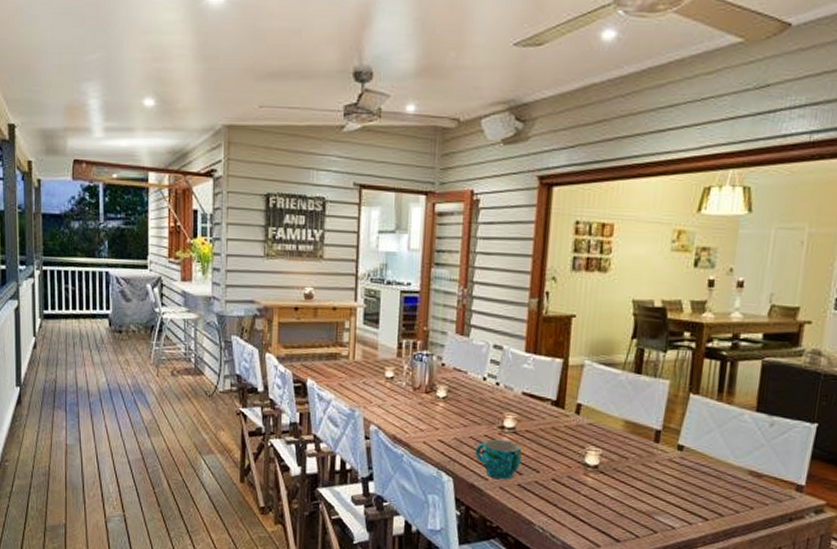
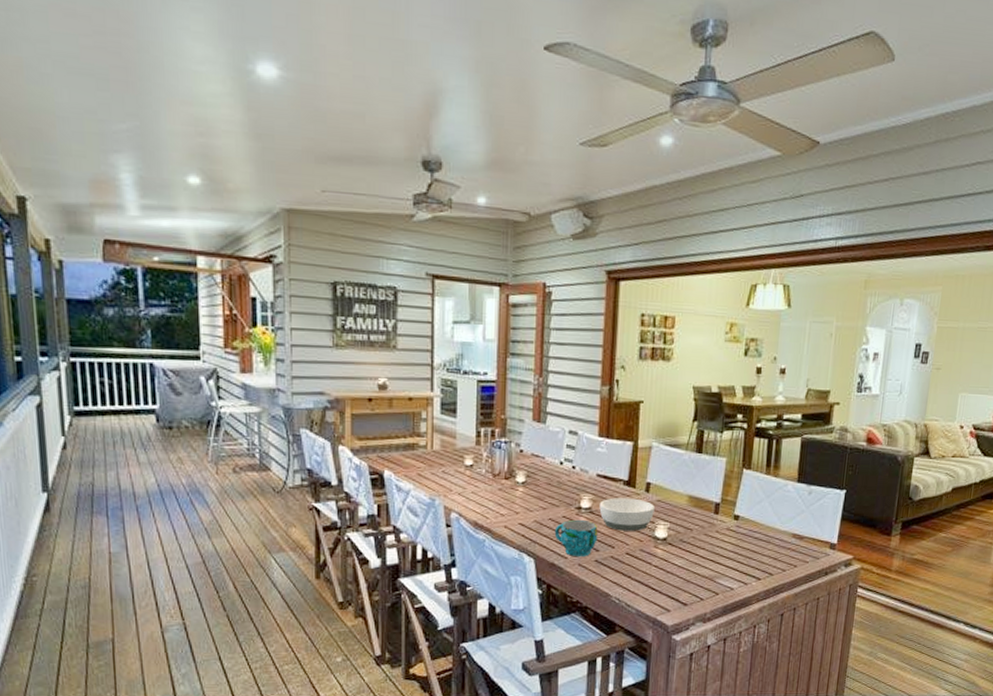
bowl: none [524,418,586,456] -> present [599,498,655,531]

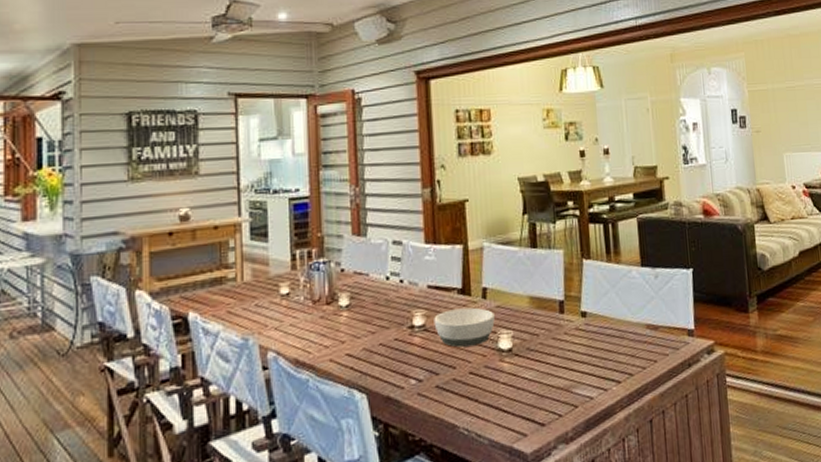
cup: present [554,519,598,557] -> none [387,339,436,386]

